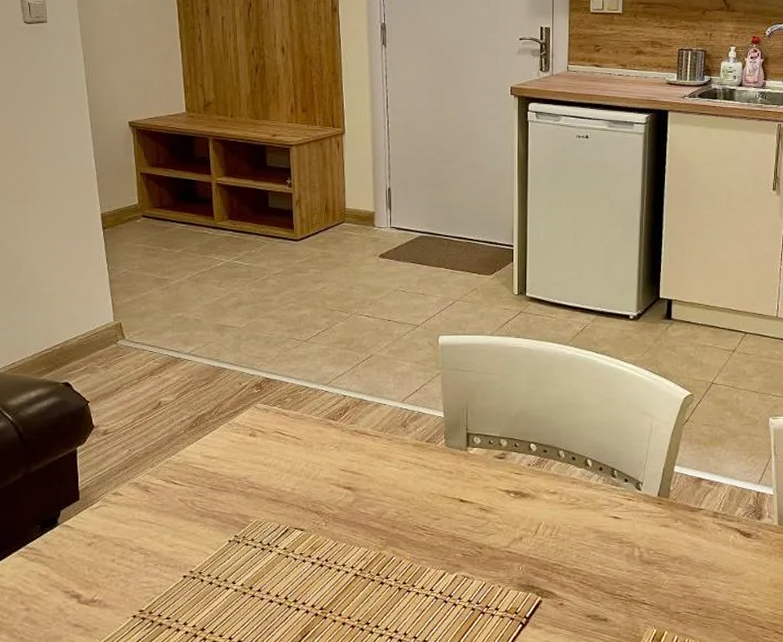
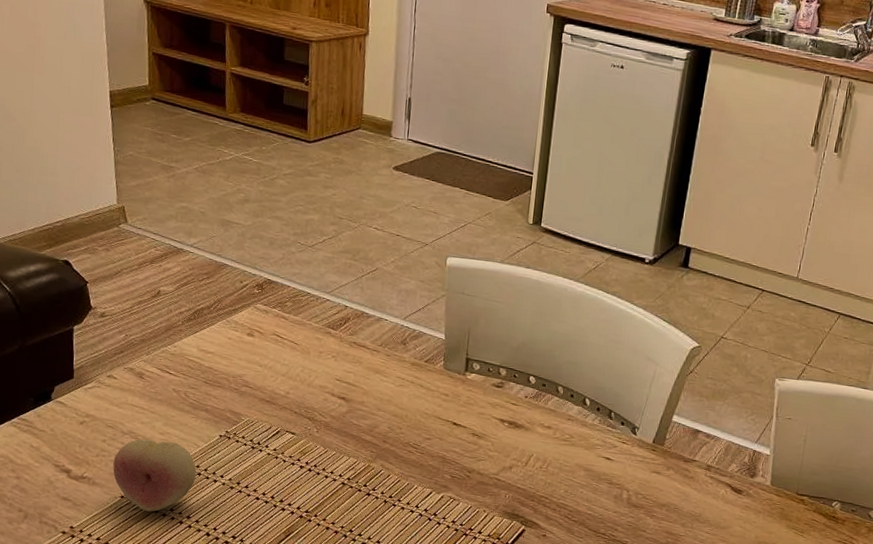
fruit: none [123,553,208,628] -> present [113,439,197,512]

